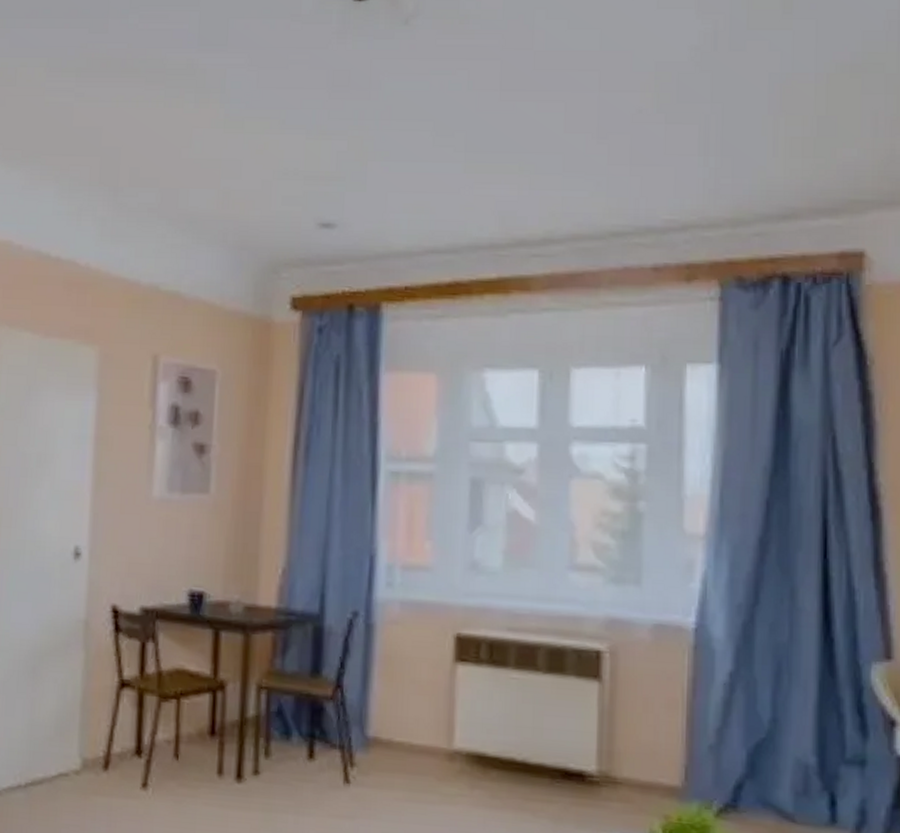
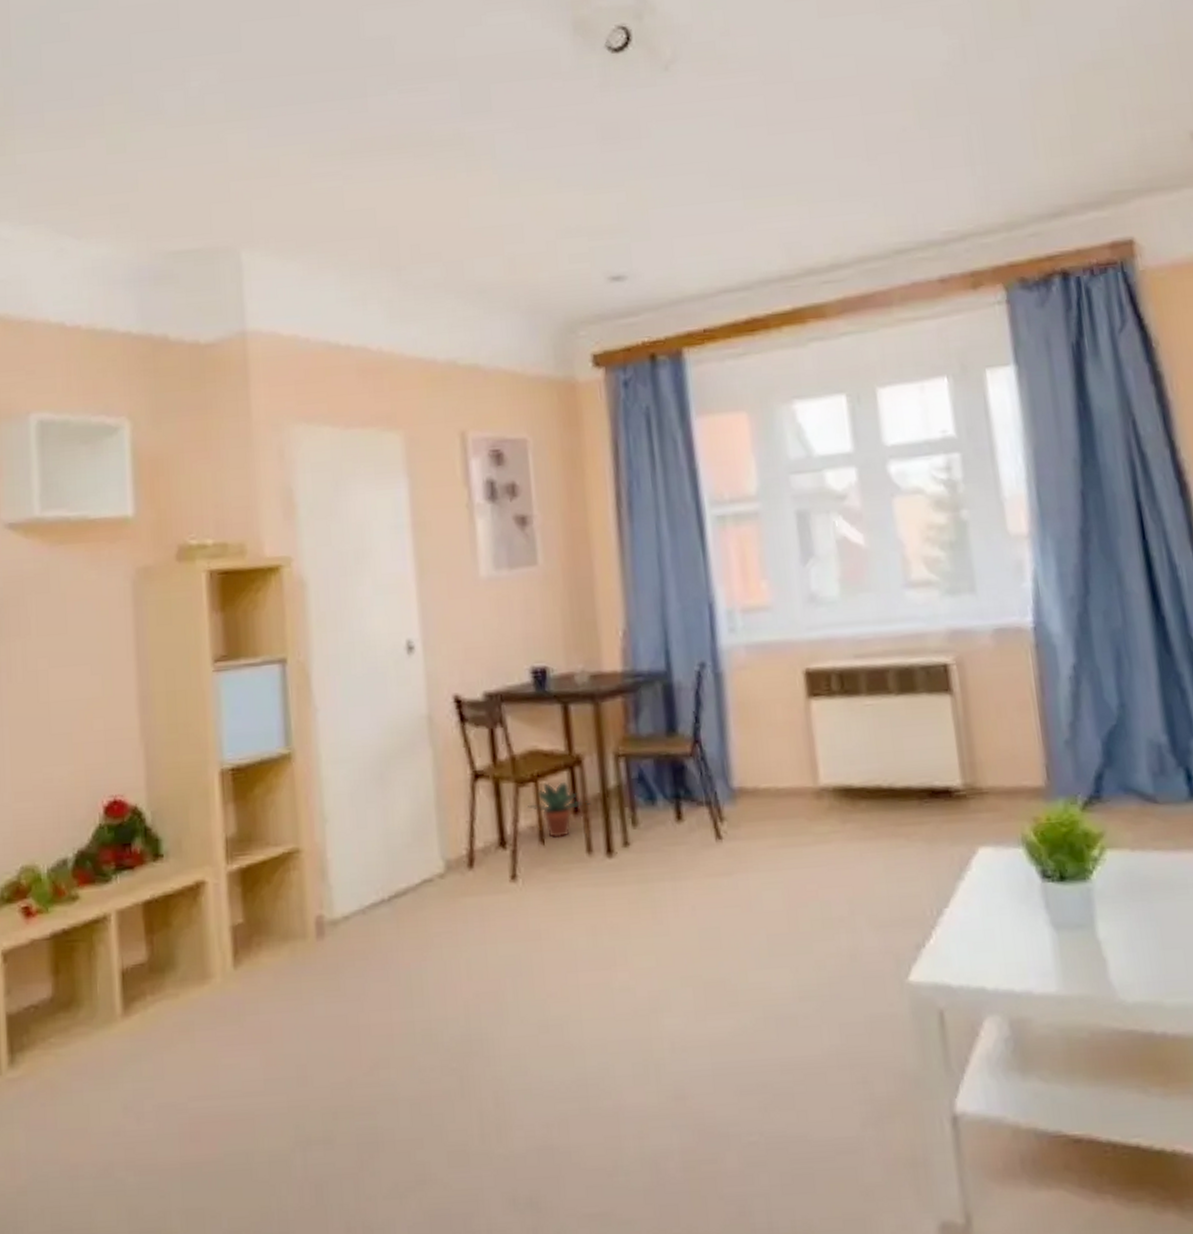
potted plant: none [167,702,228,757] -> present [528,781,591,839]

